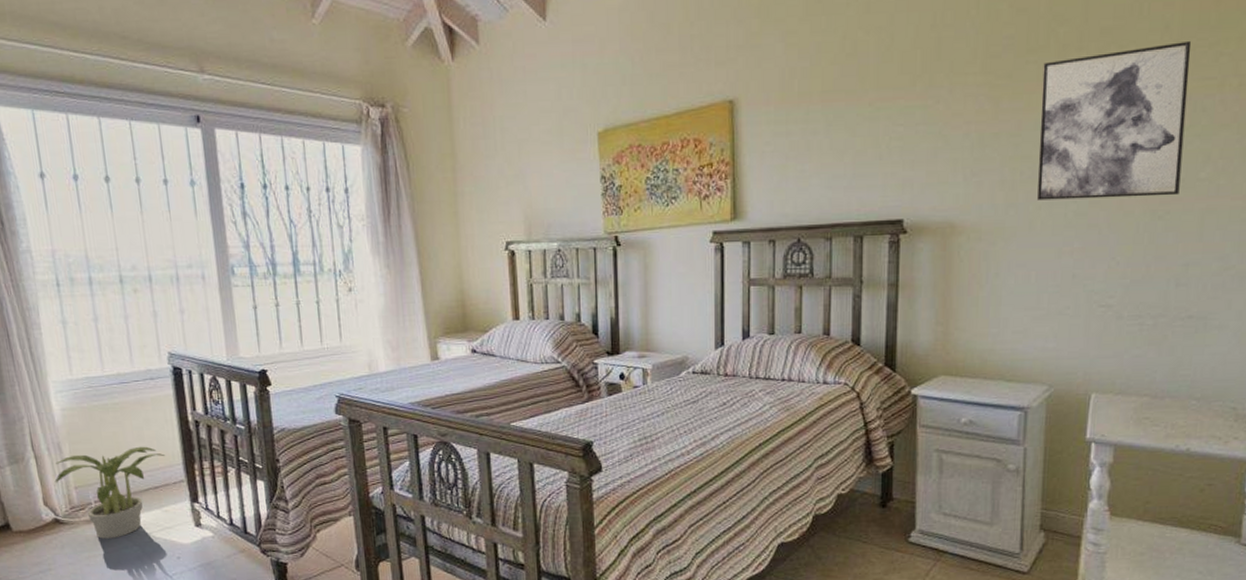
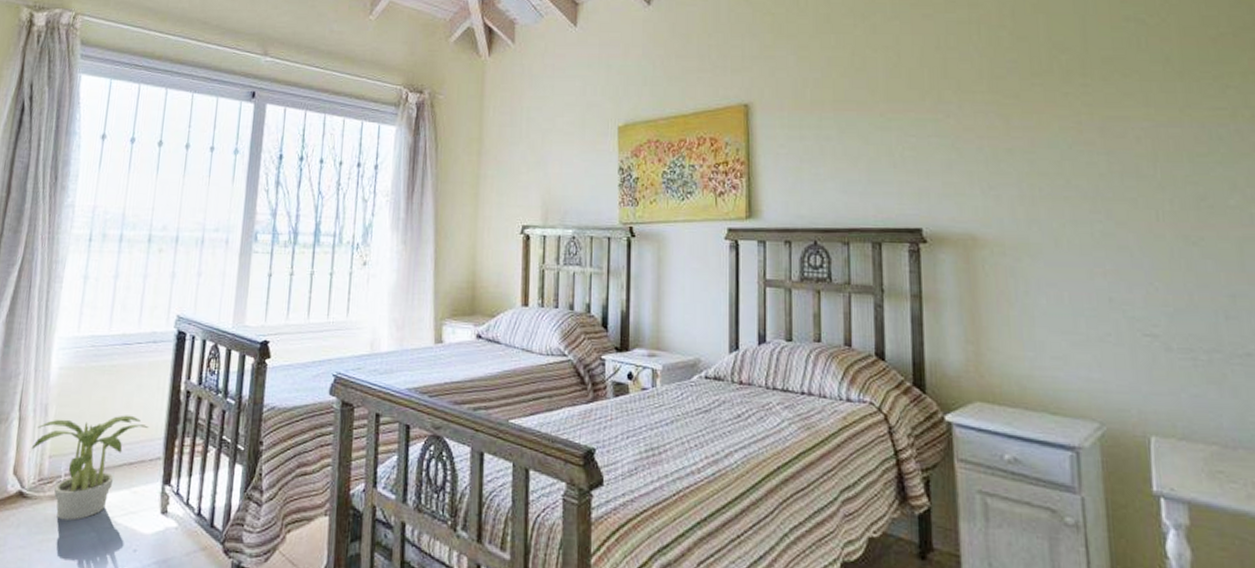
wall art: present [1037,40,1192,201] -> none [1049,72,1210,222]

